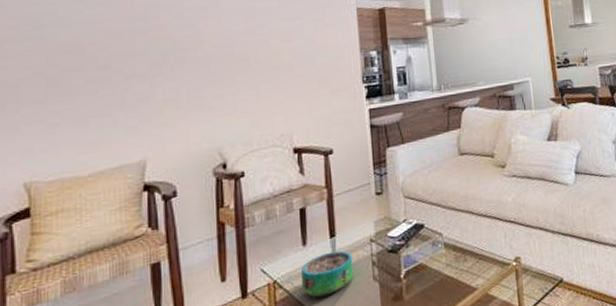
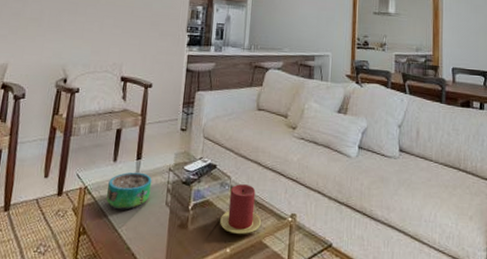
candle: none [438,237,484,293] -> present [220,184,261,234]

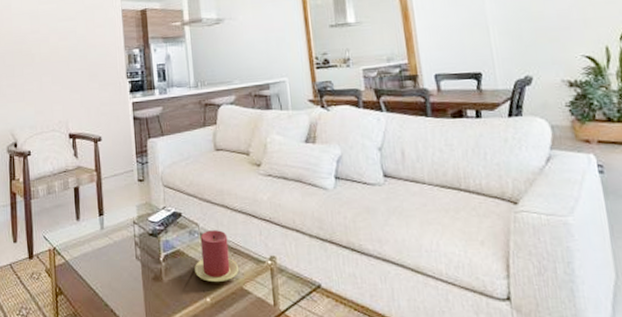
decorative bowl: present [106,172,152,210] -> none [75,228,119,268]

